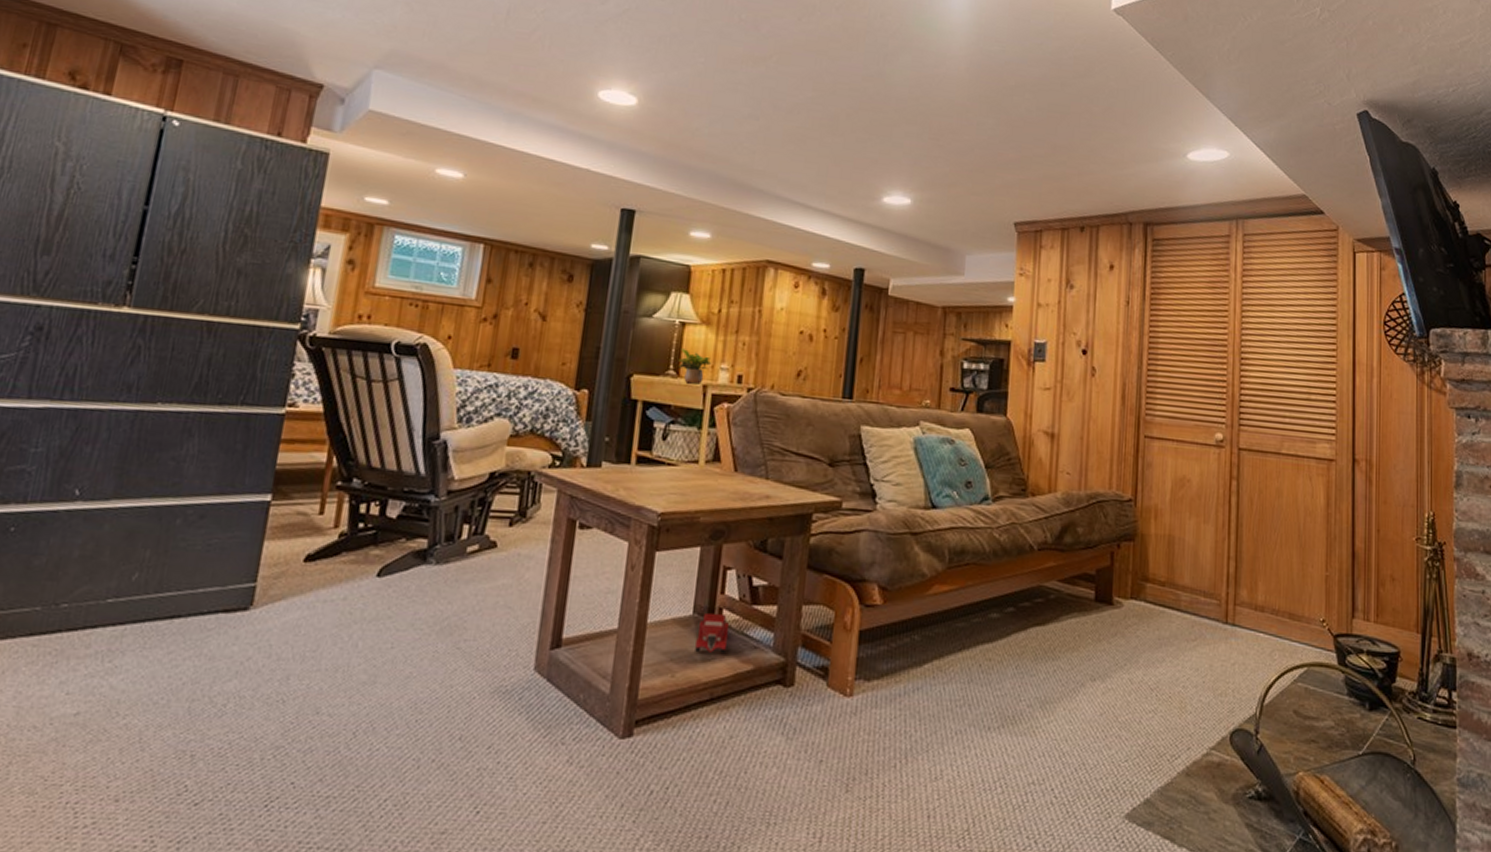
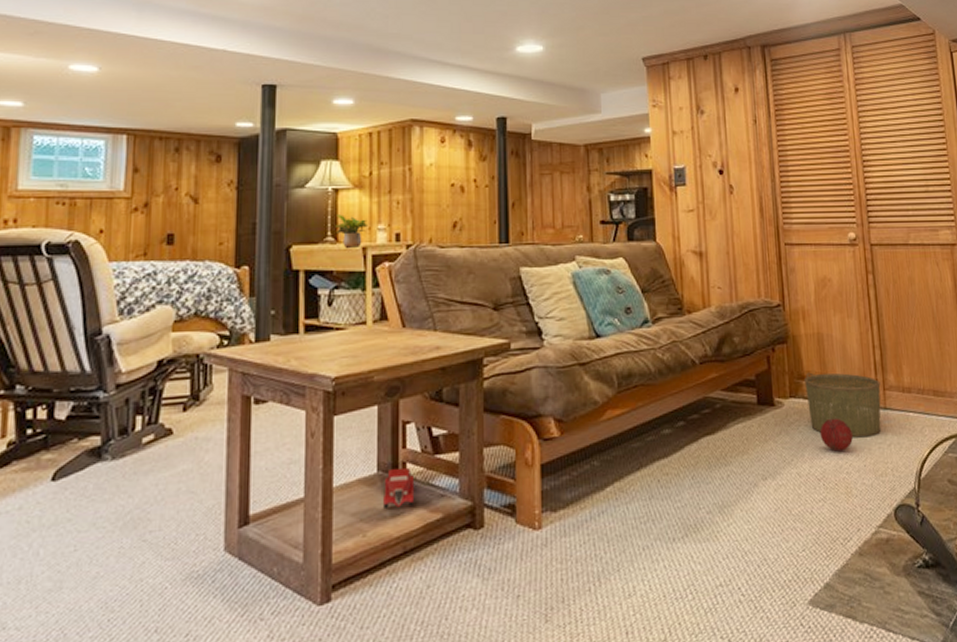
basket: none [1147,575,1231,653] -> present [803,372,881,438]
ball: none [1158,626,1194,663] -> present [819,418,853,452]

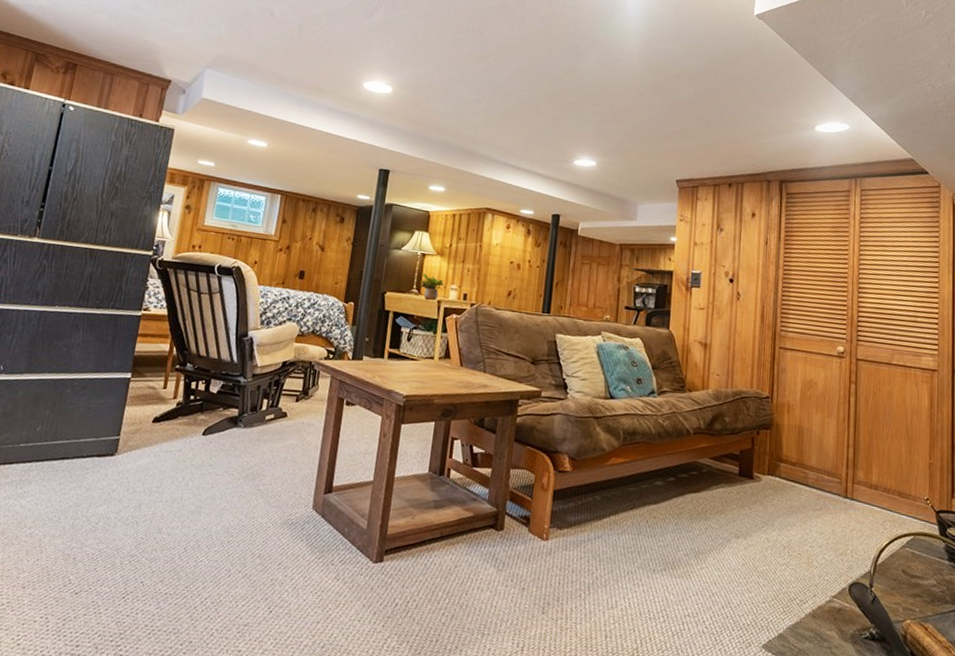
toy car: present [383,467,415,510] -> none [430,471,456,504]
basket: present [803,372,881,438] -> none [781,457,850,520]
ball: present [819,418,853,452] -> none [790,498,819,528]

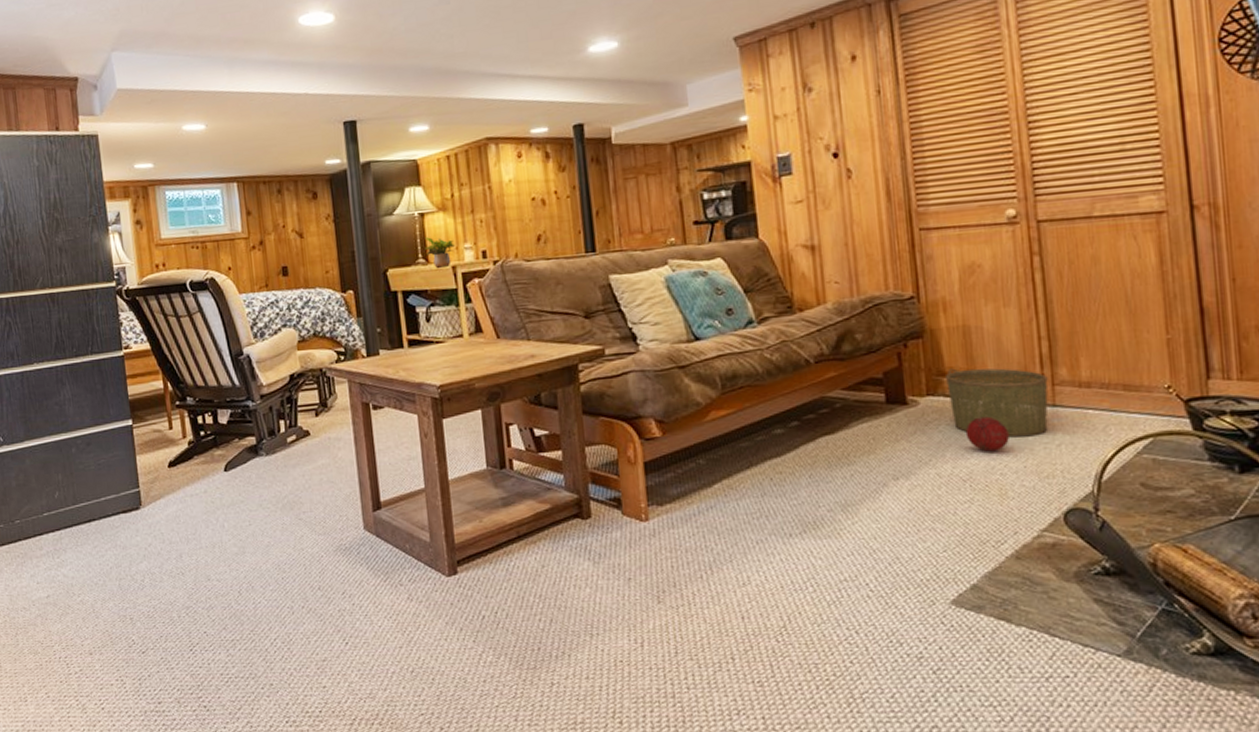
basket: none [781,457,850,520] -> present [944,368,1049,438]
ball: none [790,498,819,528] -> present [965,416,1009,452]

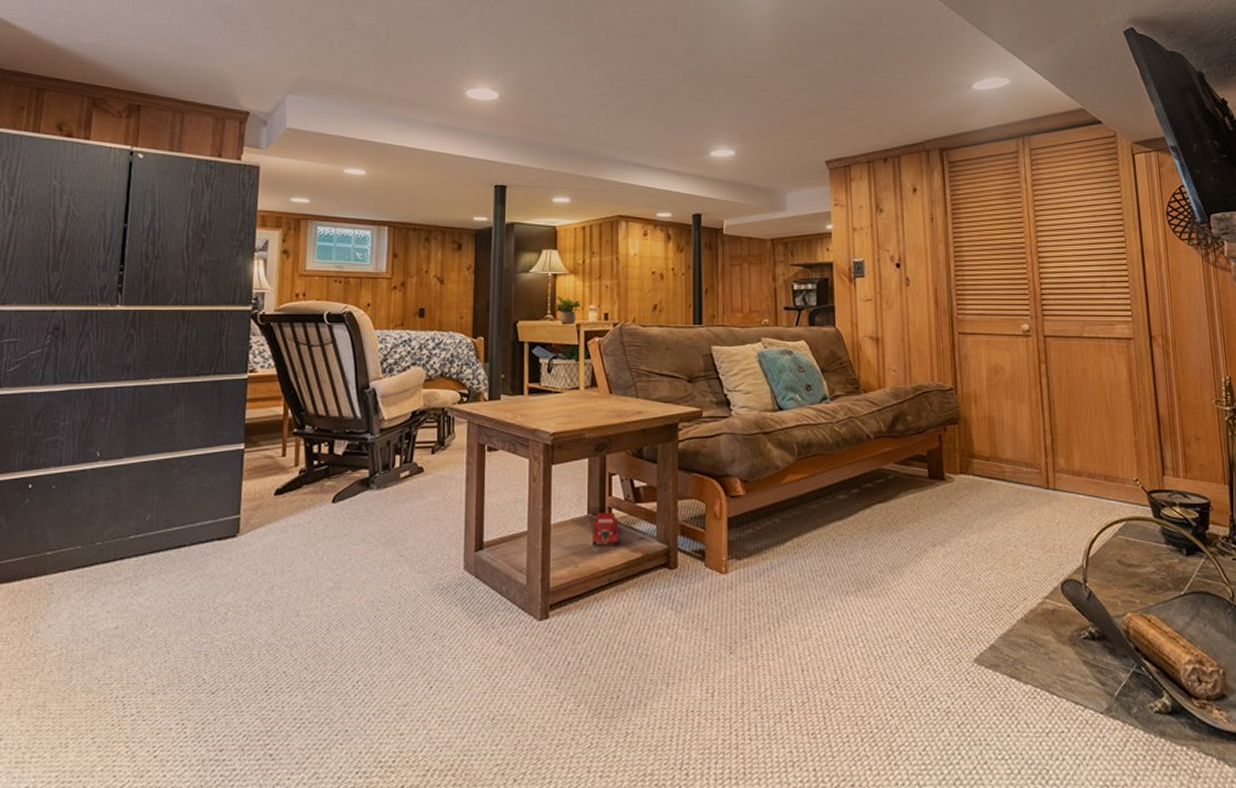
toy car: none [494,463,524,500] -> present [592,512,619,546]
basket: present [944,368,1049,438] -> none [974,452,1051,515]
ball: present [965,416,1009,452] -> none [988,495,1021,526]

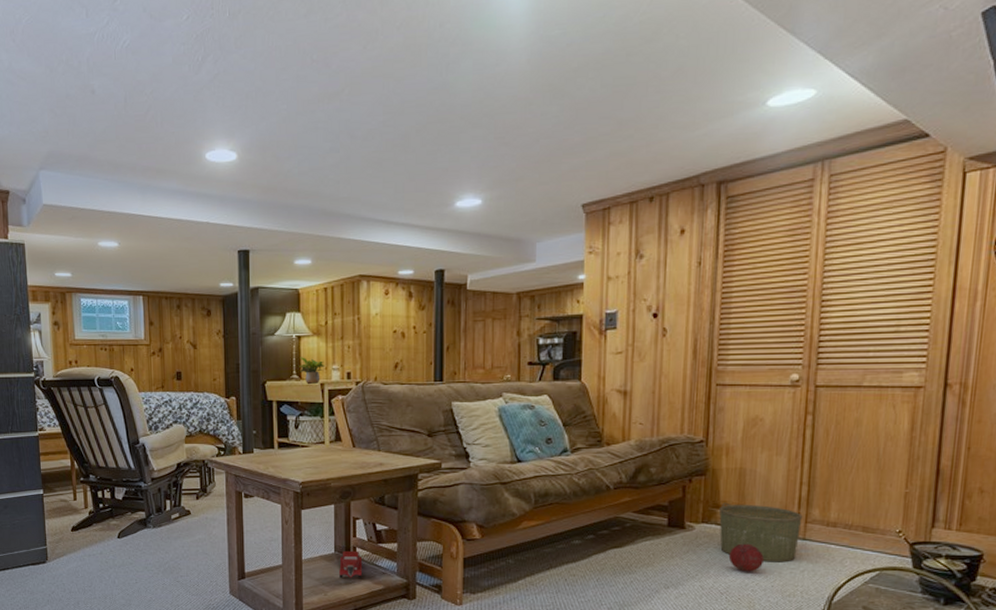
basket: none [974,452,1051,515] -> present [718,502,803,563]
ball: none [988,495,1021,526] -> present [728,543,764,572]

